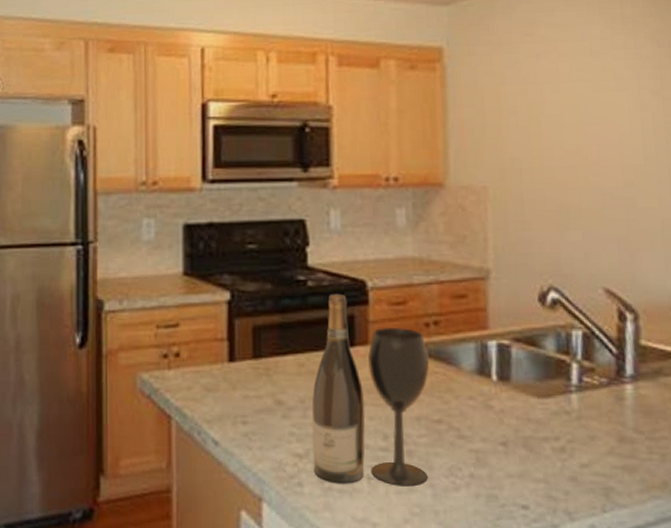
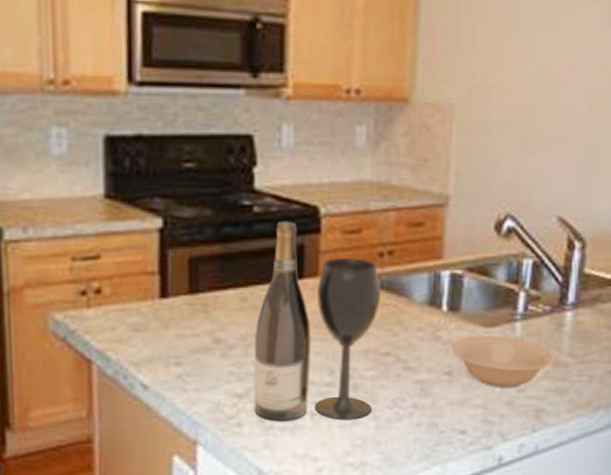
bowl: none [504,407,618,463] -> present [451,335,554,388]

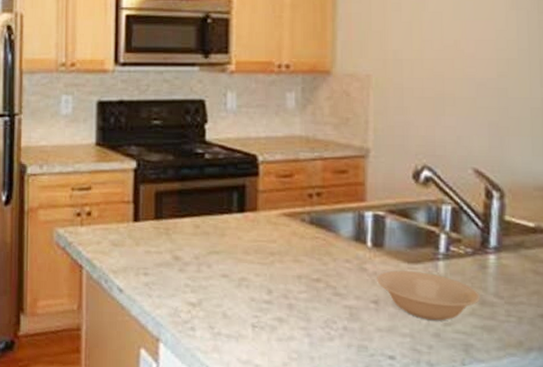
wine bottle: present [253,221,312,422] -> none [205,165,252,331]
wine glass: present [314,257,382,421] -> none [255,196,312,336]

